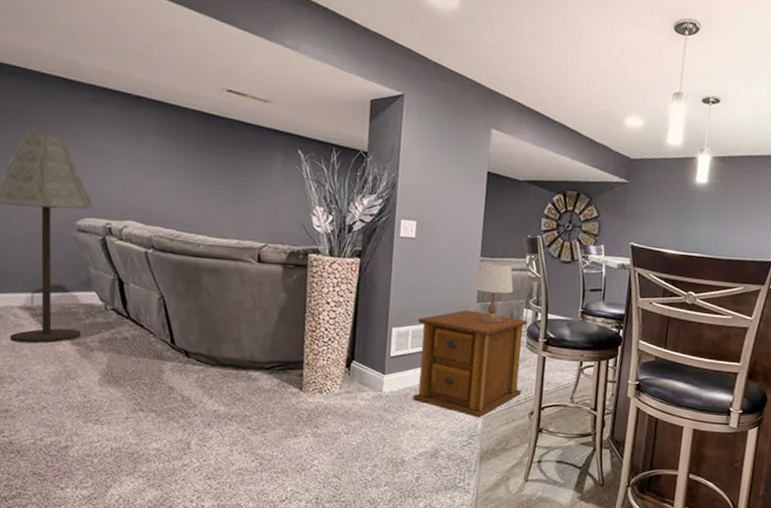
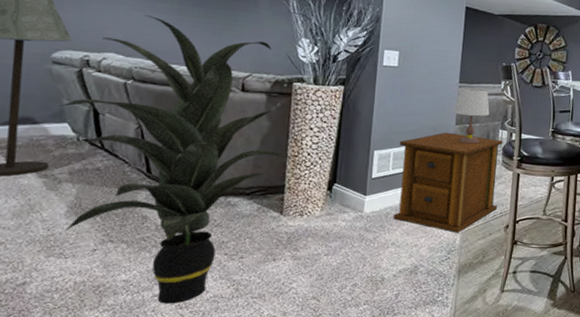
indoor plant: none [87,181,313,474] -> present [59,15,295,304]

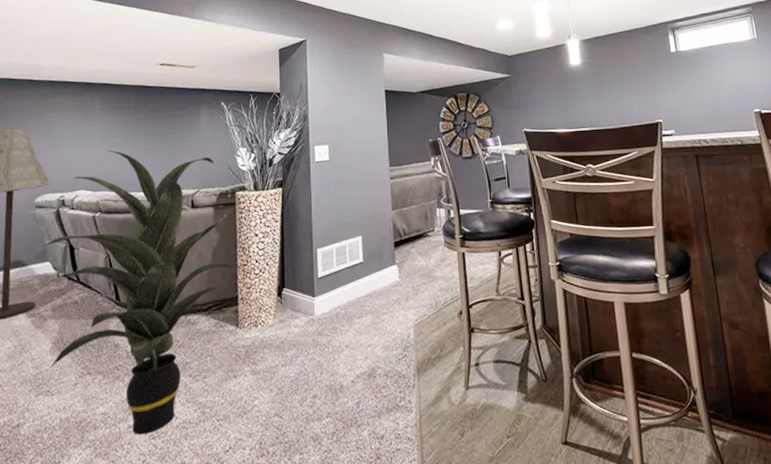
side table: present [393,132,503,233] -> none [340,219,447,327]
table lamp: present [454,87,490,144] -> none [388,168,424,229]

